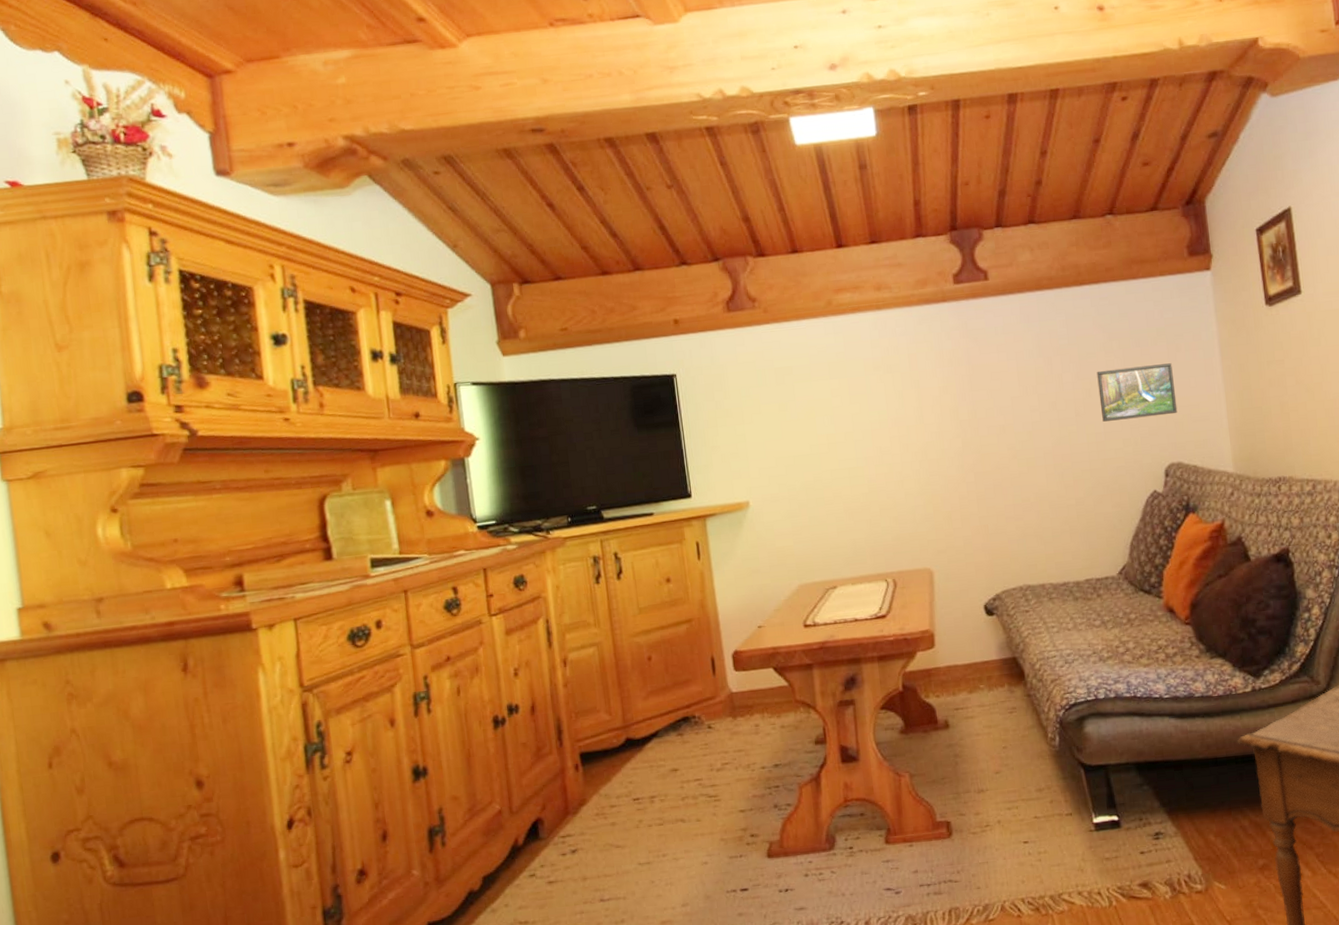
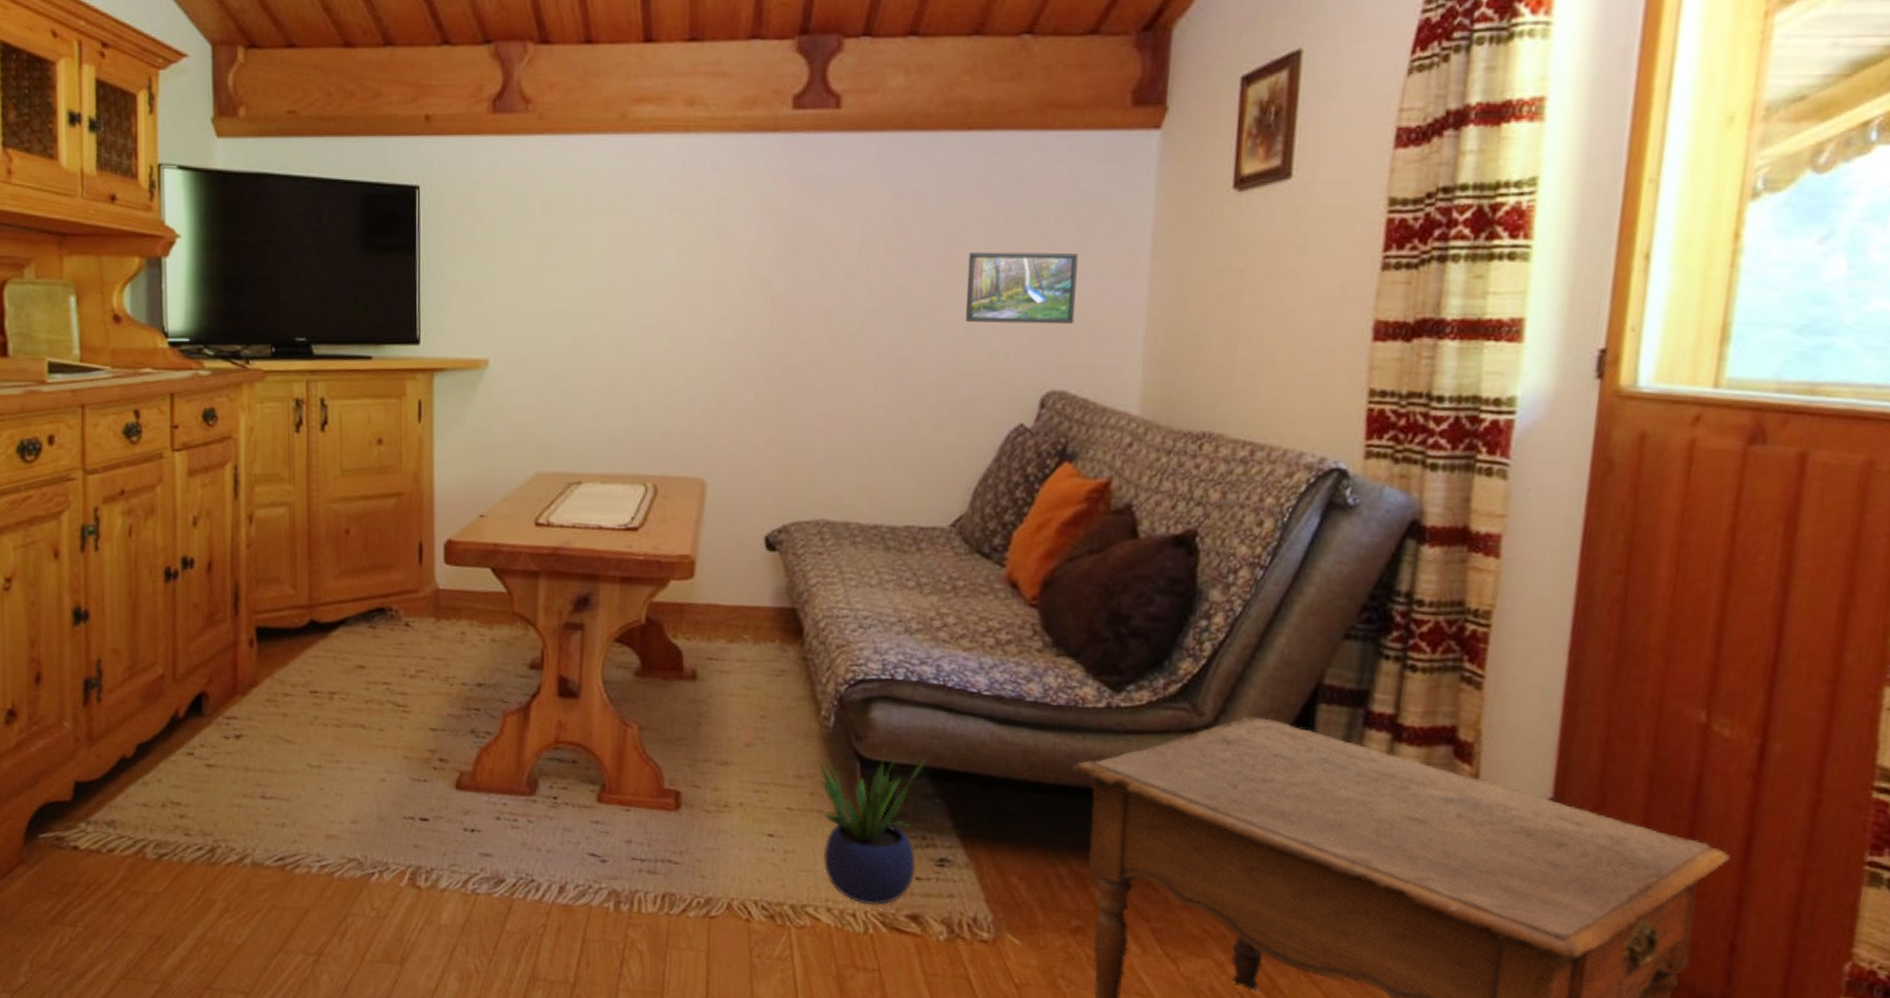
potted plant: none [1052,755,1140,883] -> present [818,749,927,906]

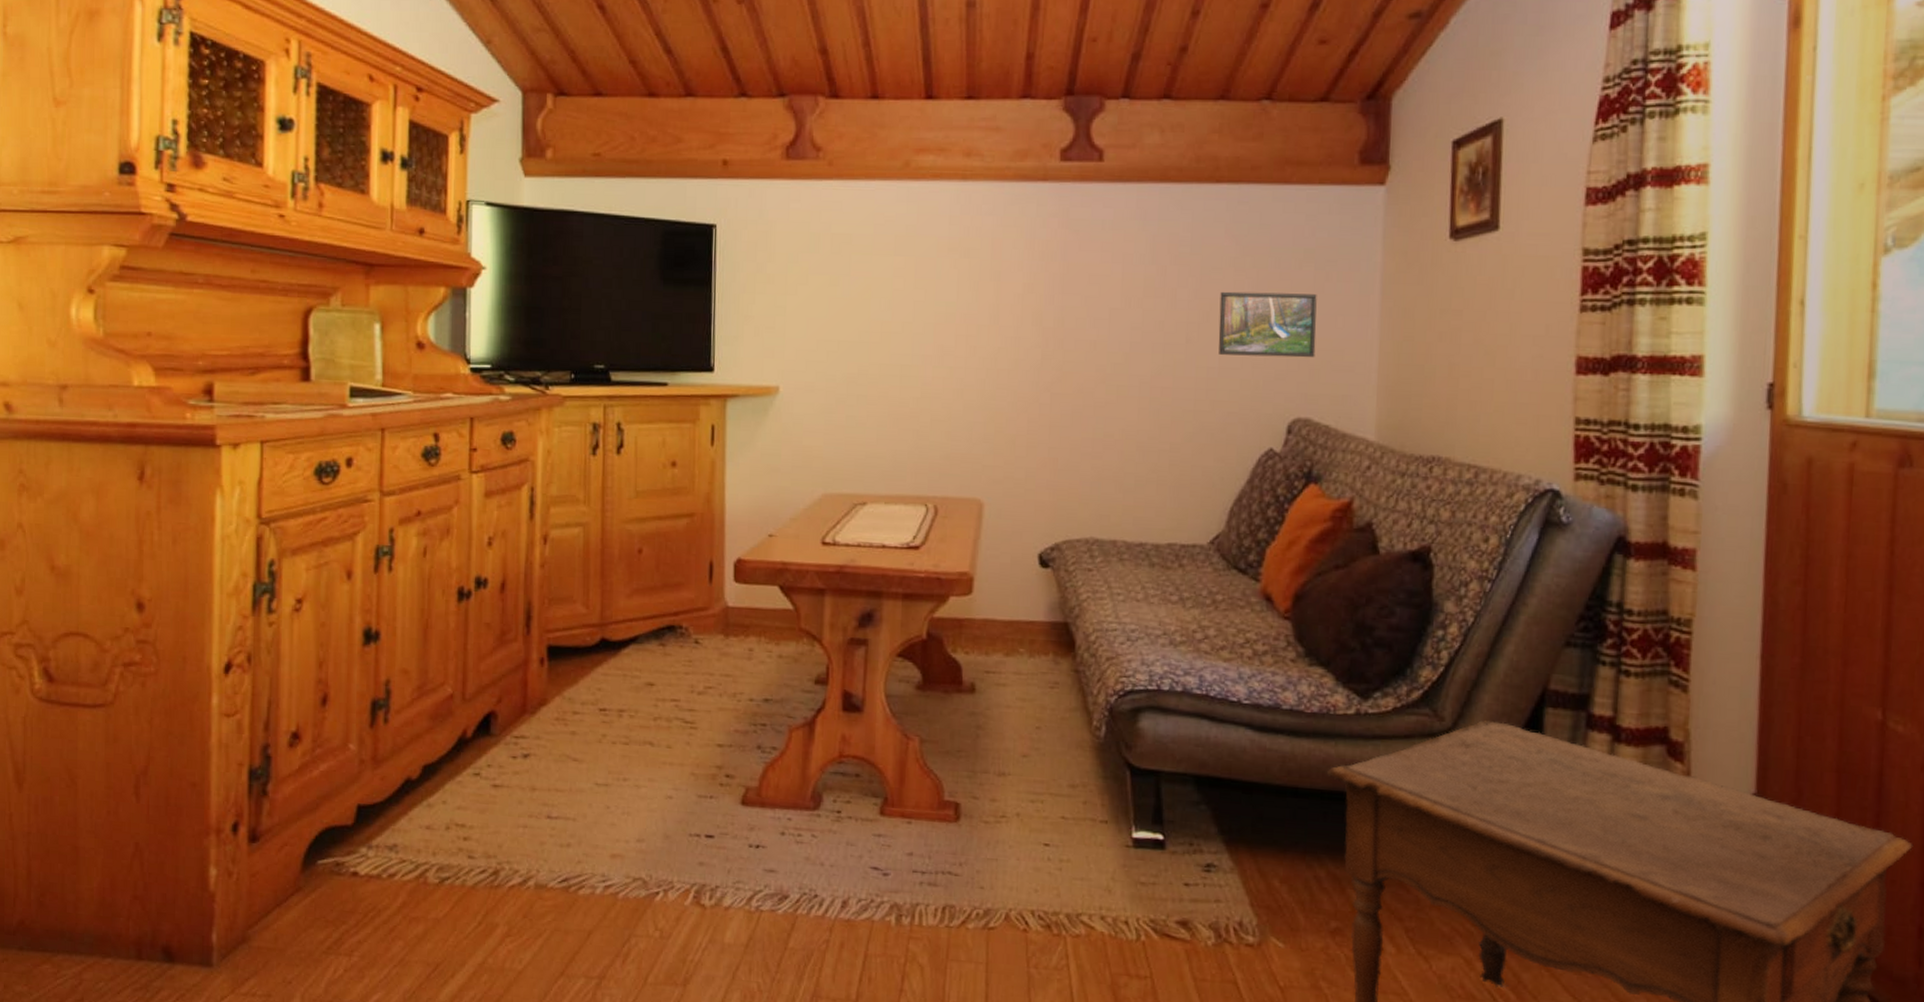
potted plant: present [818,749,927,906] -> none [1091,757,1193,913]

